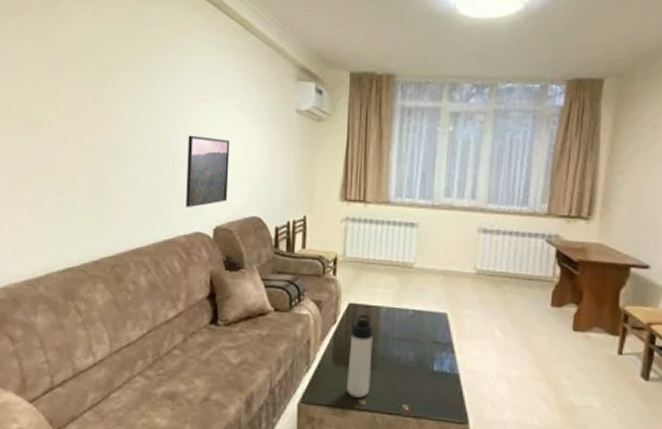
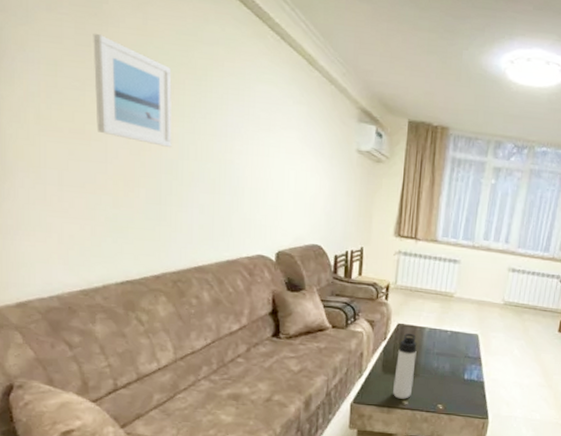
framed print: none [48,30,116,128] -> present [93,34,172,147]
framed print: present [186,135,230,207] -> none [248,162,292,232]

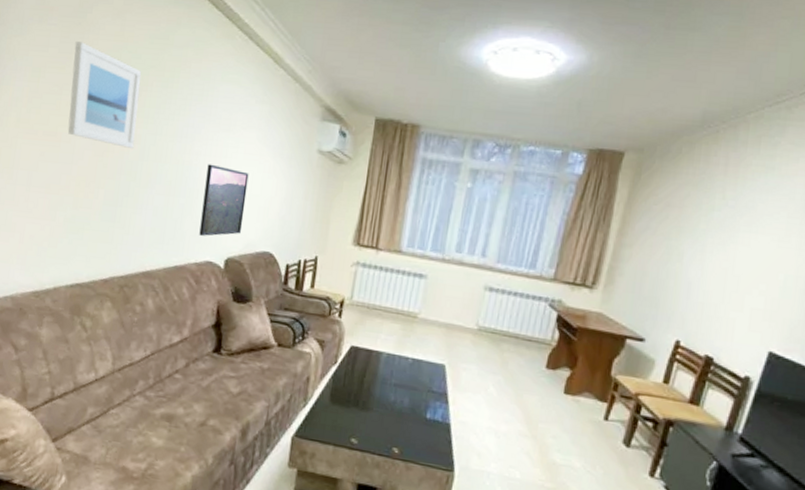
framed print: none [248,162,292,232] -> present [199,164,249,236]
thermos bottle: present [393,333,417,399] -> none [341,357,372,437]

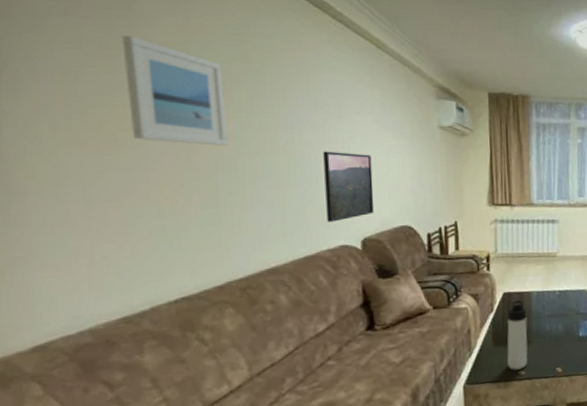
thermos bottle: none [341,357,372,437] -> present [507,300,528,371]

